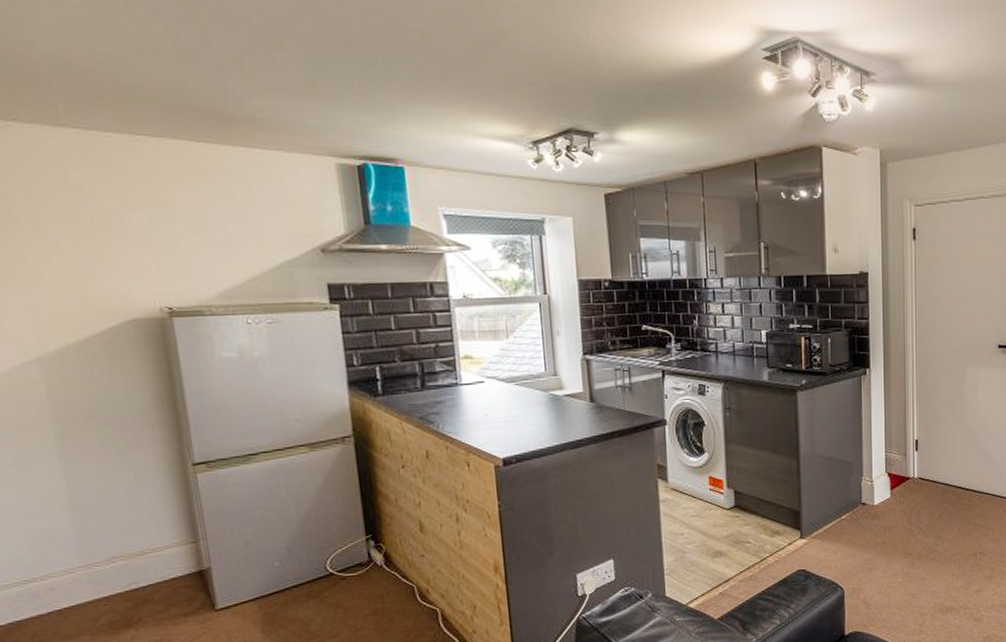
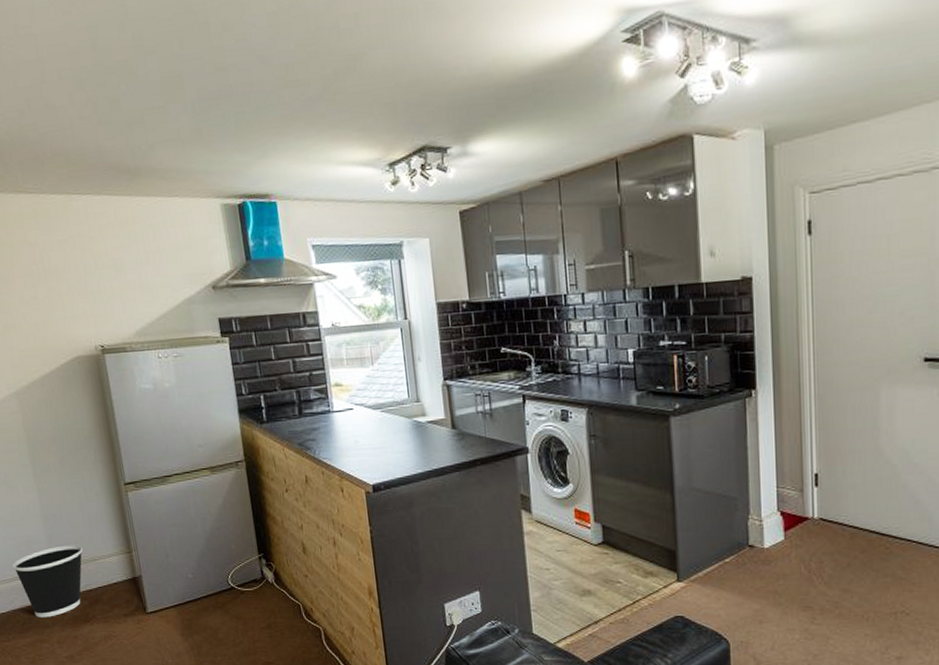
wastebasket: none [20,537,130,627] -> present [12,545,84,618]

